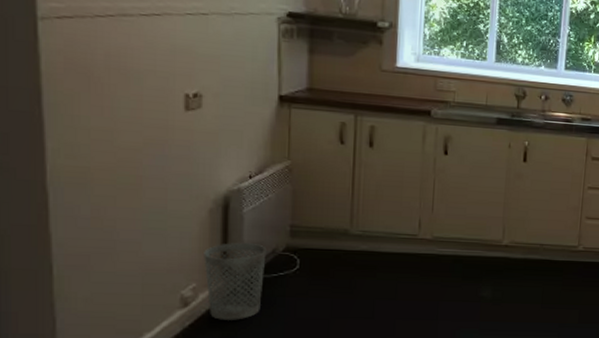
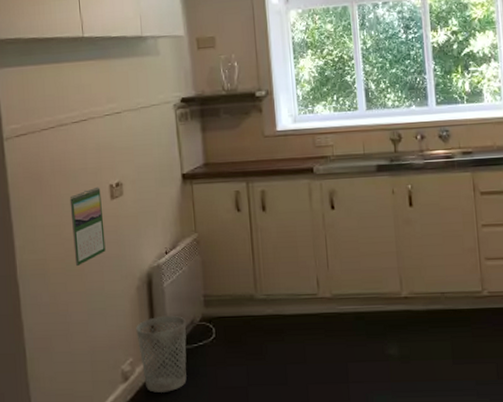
calendar: none [128,94,173,180] -> present [69,186,106,267]

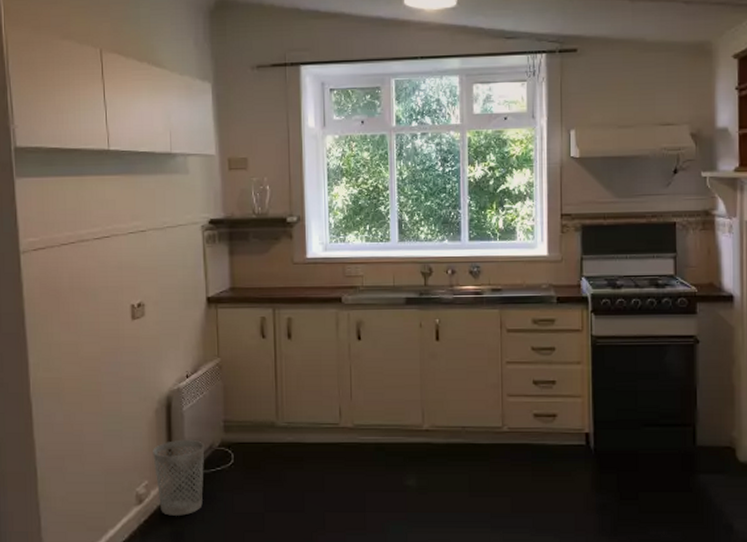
calendar: present [69,186,106,267] -> none [88,306,124,387]

